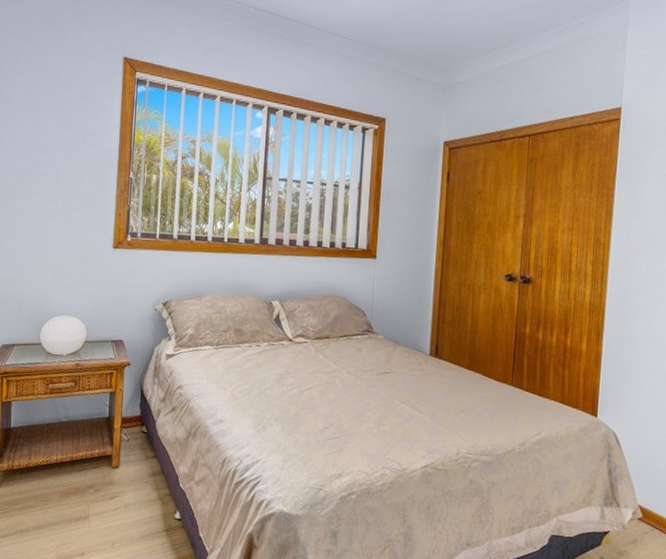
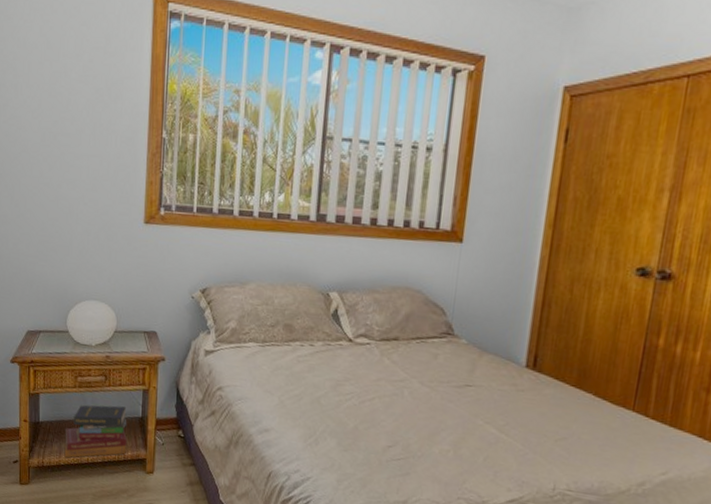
books: none [34,408,95,460] -> present [64,405,127,458]

